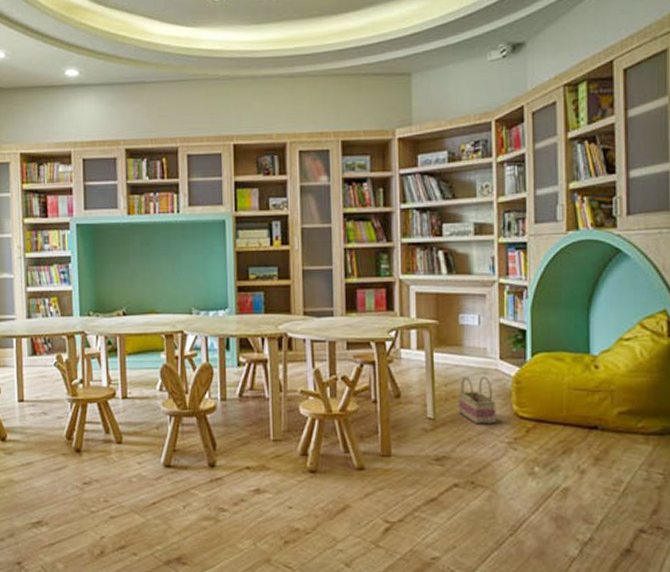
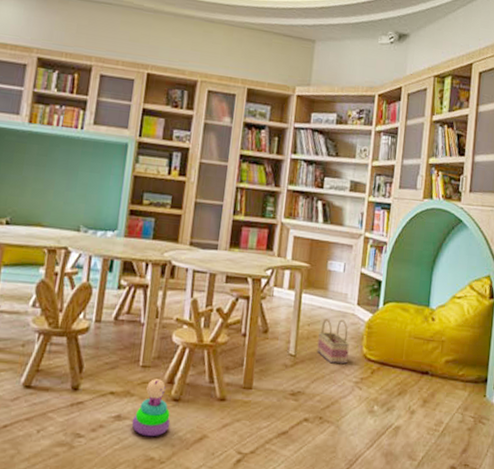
stacking toy: none [271,452,310,509] -> present [131,379,171,437]

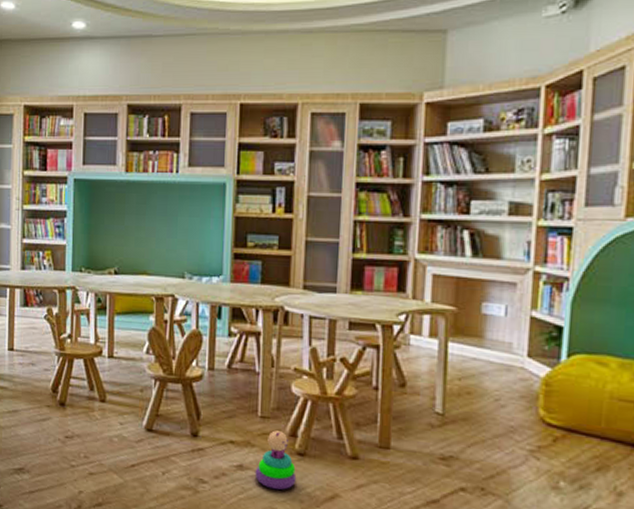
basket: present [317,318,350,365] -> none [473,372,519,429]

